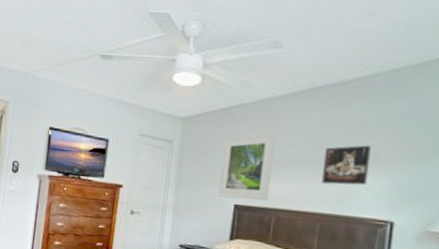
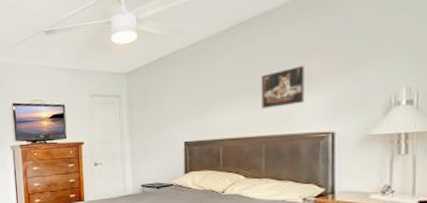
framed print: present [218,131,277,202] -> none [167,70,214,137]

